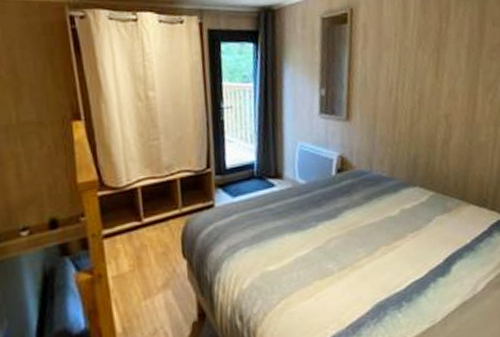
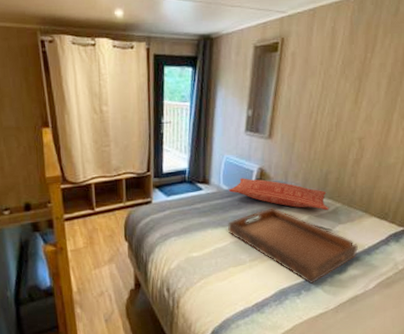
pillow: none [306,168,422,201] -> present [229,178,329,211]
serving tray: none [307,201,460,292] -> present [227,207,359,284]

